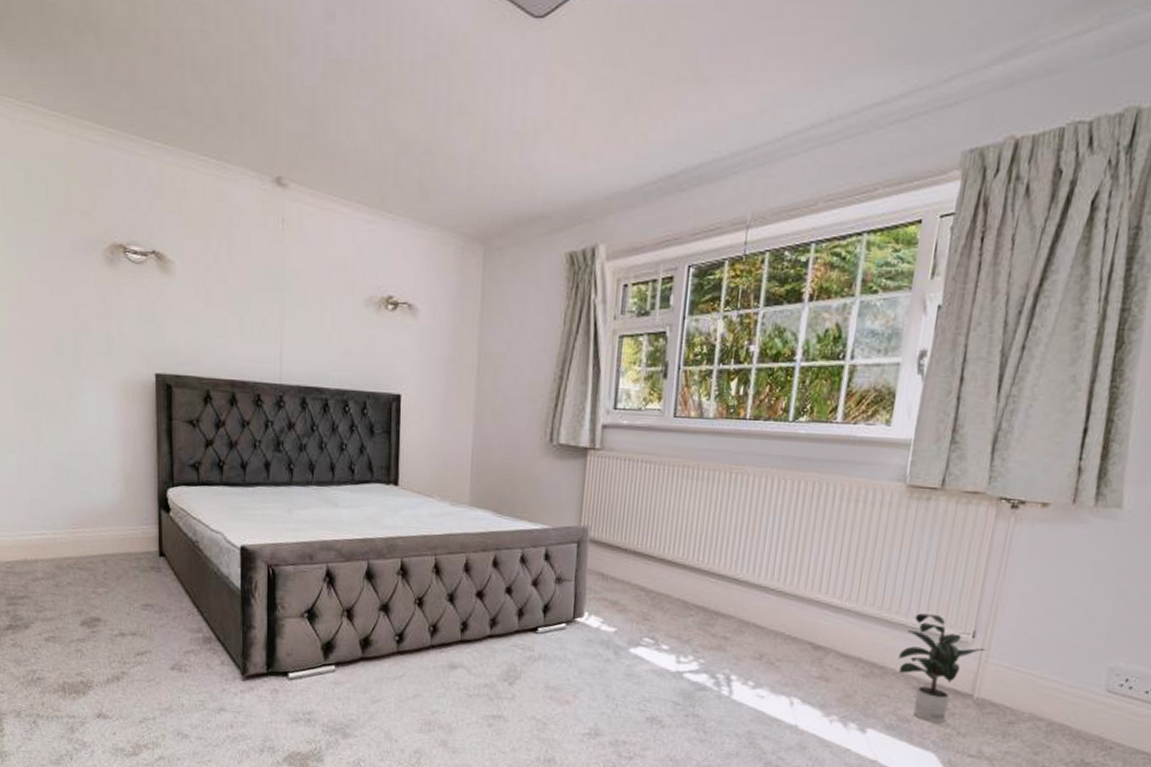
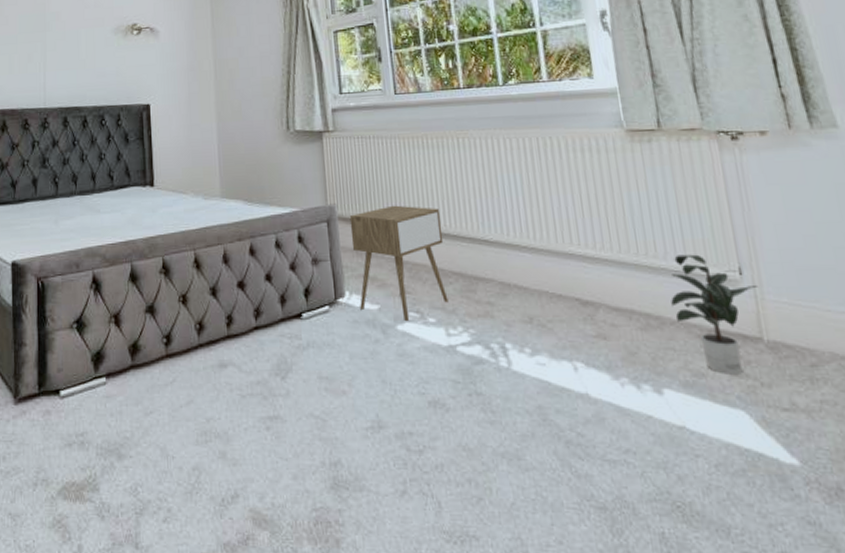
nightstand: none [597,534,695,646] -> present [349,205,449,322]

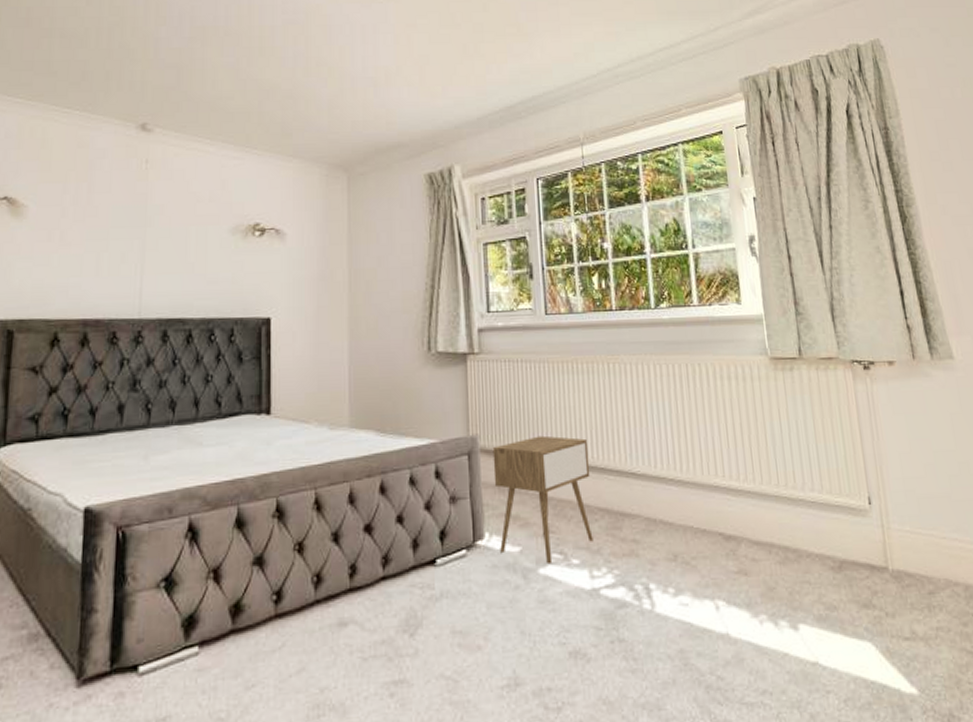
potted plant: present [671,254,759,375] -> none [807,484,886,606]

